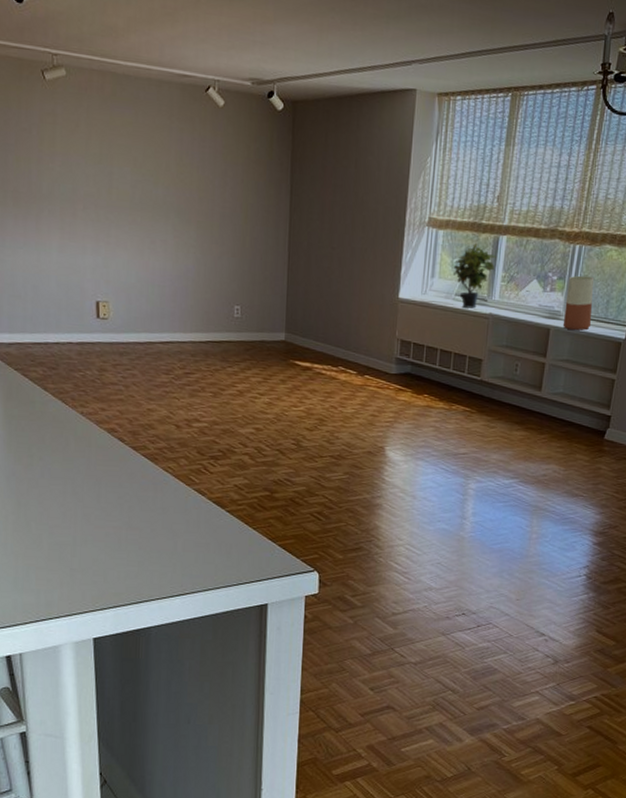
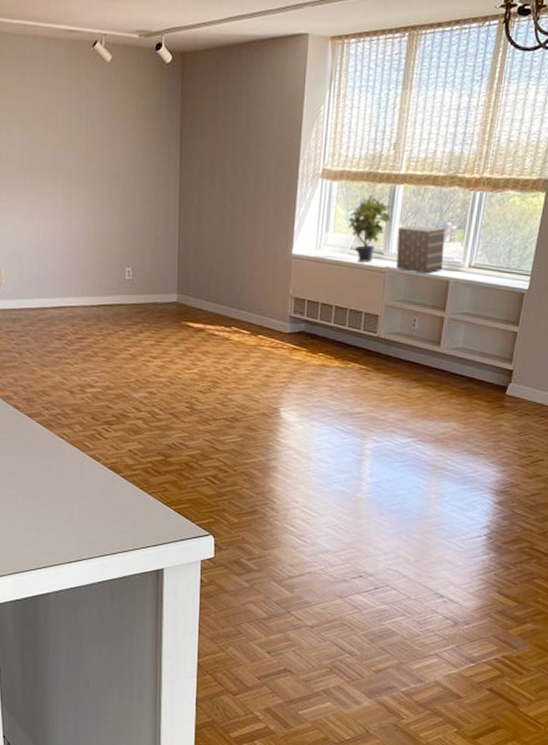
decorative box: none [499,274,547,322] -> present [396,225,446,274]
vase: present [562,275,594,330] -> none [462,224,495,282]

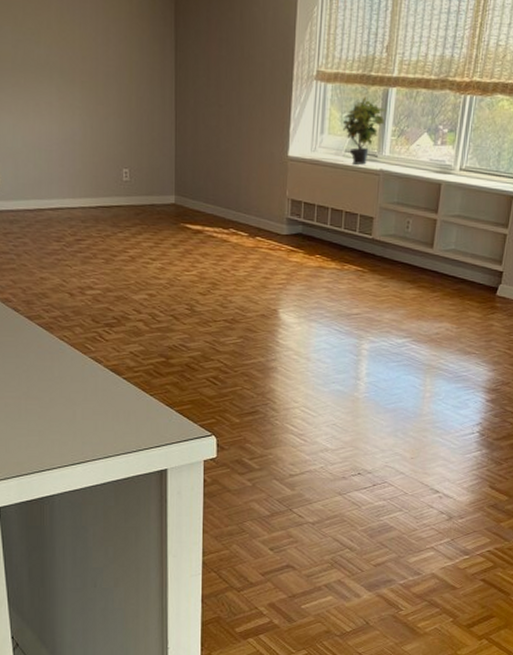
decorative box: present [396,225,446,274] -> none [390,128,437,177]

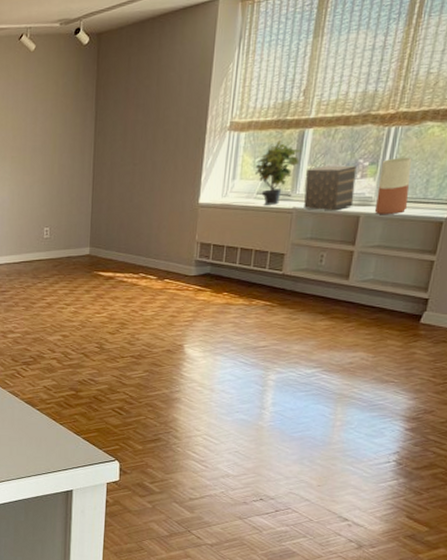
decorative box: none [390,128,437,177] -> present [304,165,357,211]
vase: none [454,127,485,184] -> present [374,157,411,214]

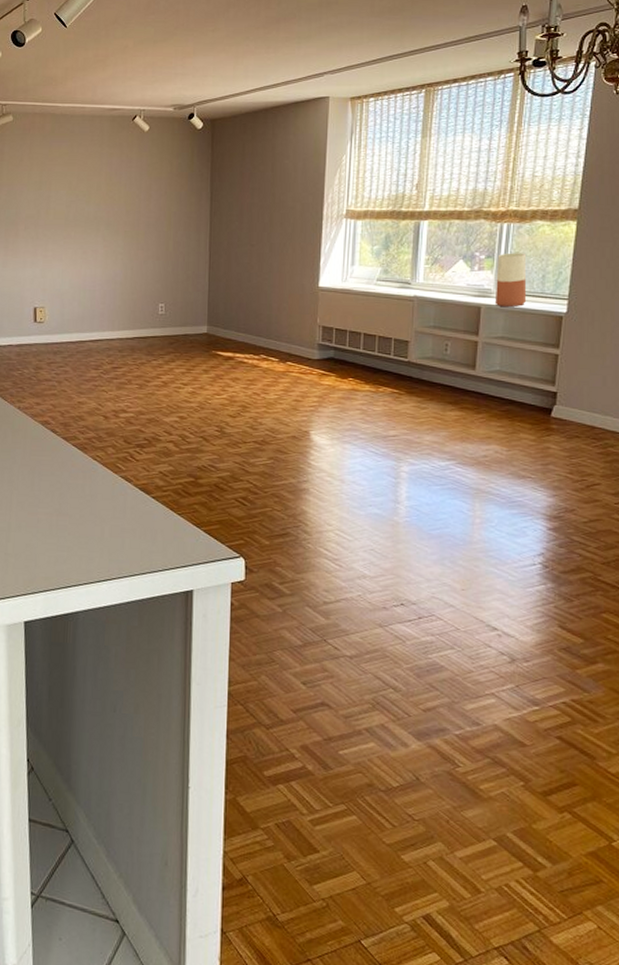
potted plant: present [255,141,302,205] -> none [373,230,418,292]
decorative box: present [304,165,357,211] -> none [425,257,474,301]

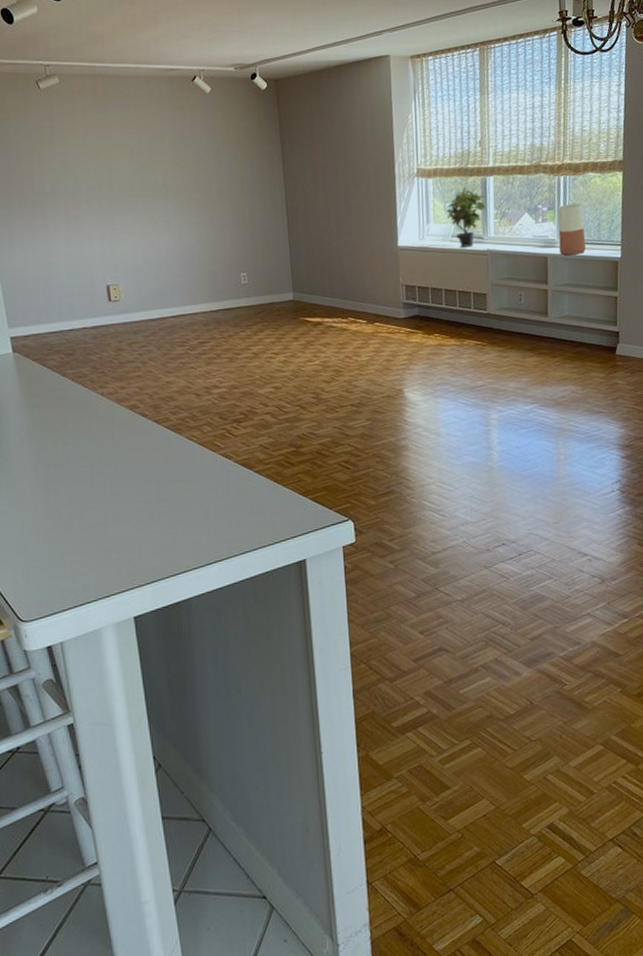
potted plant: none [373,230,418,292] -> present [446,187,486,248]

